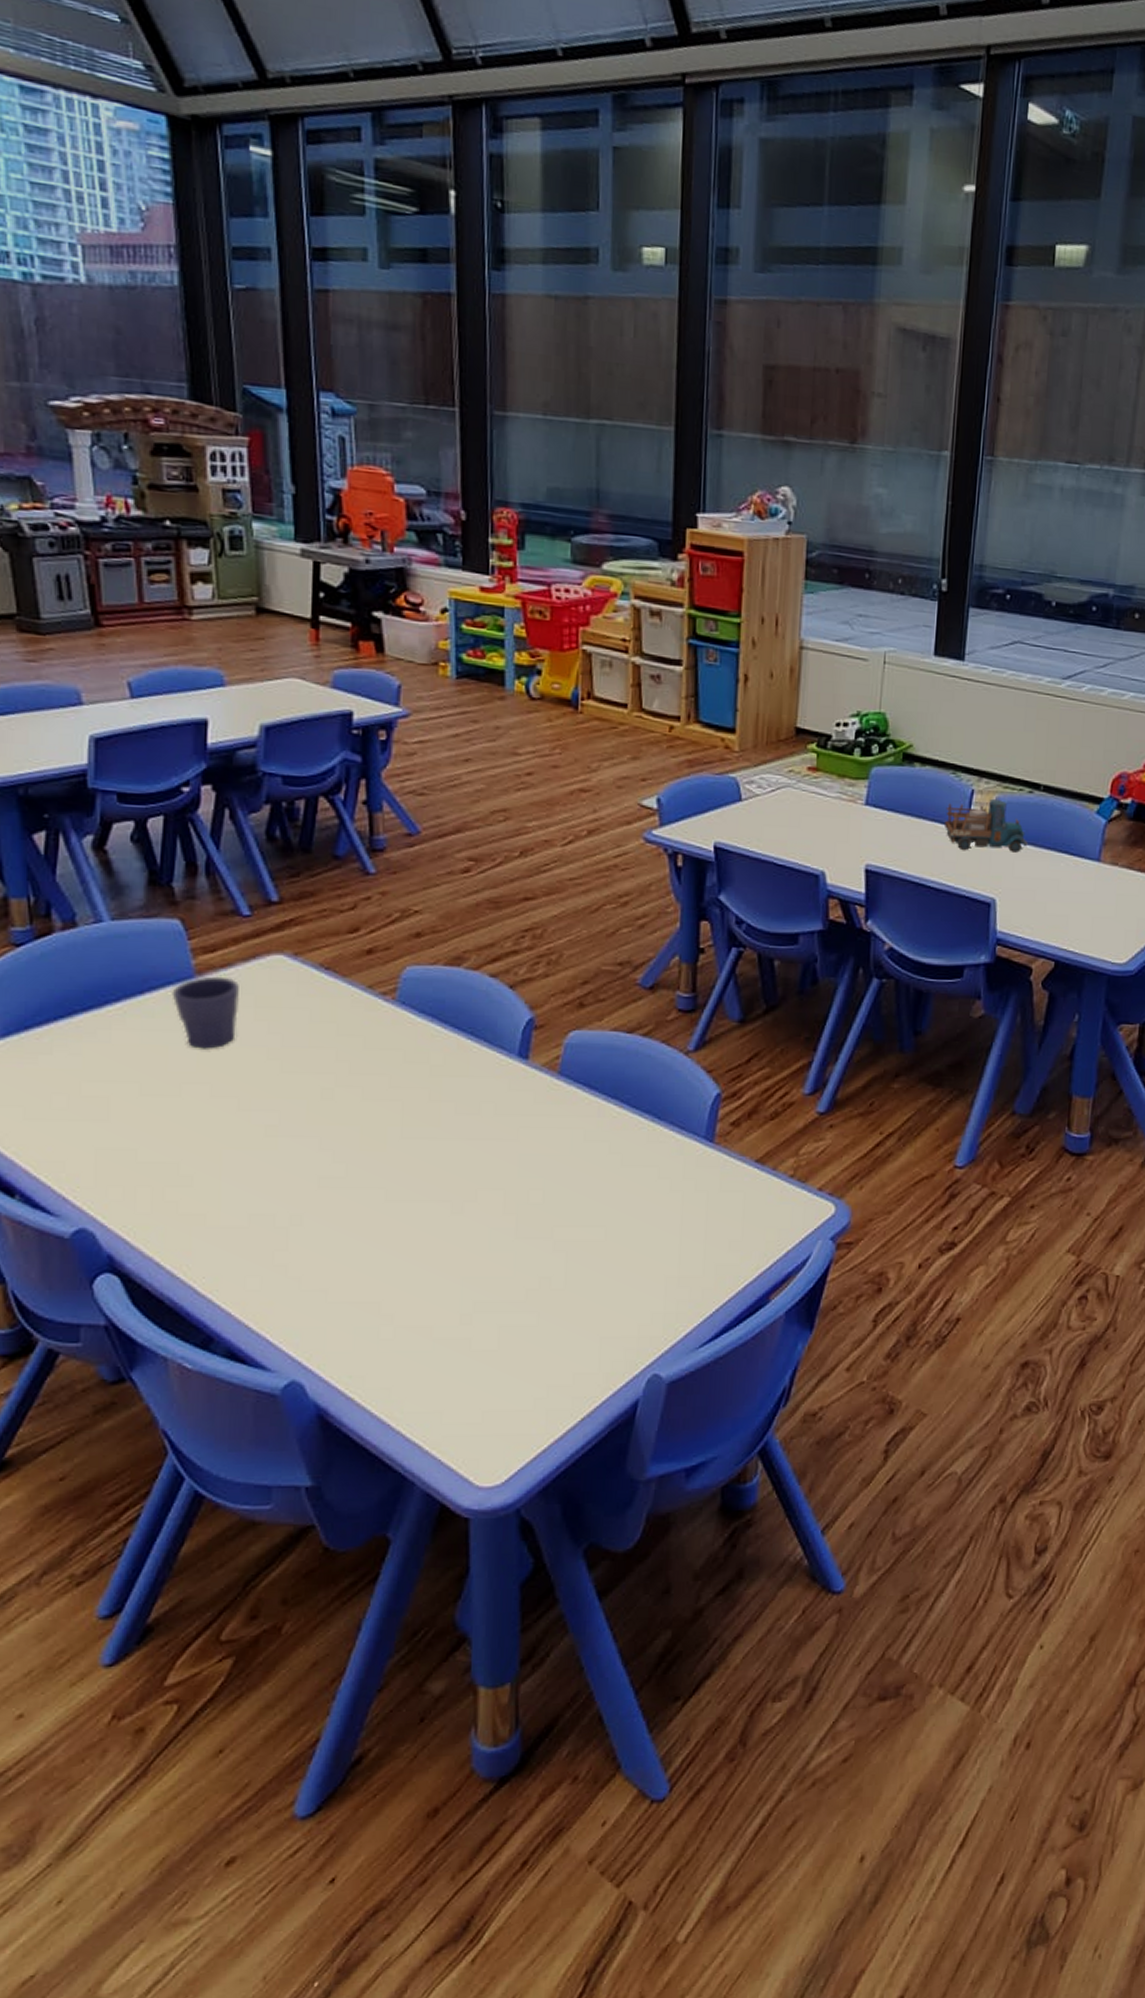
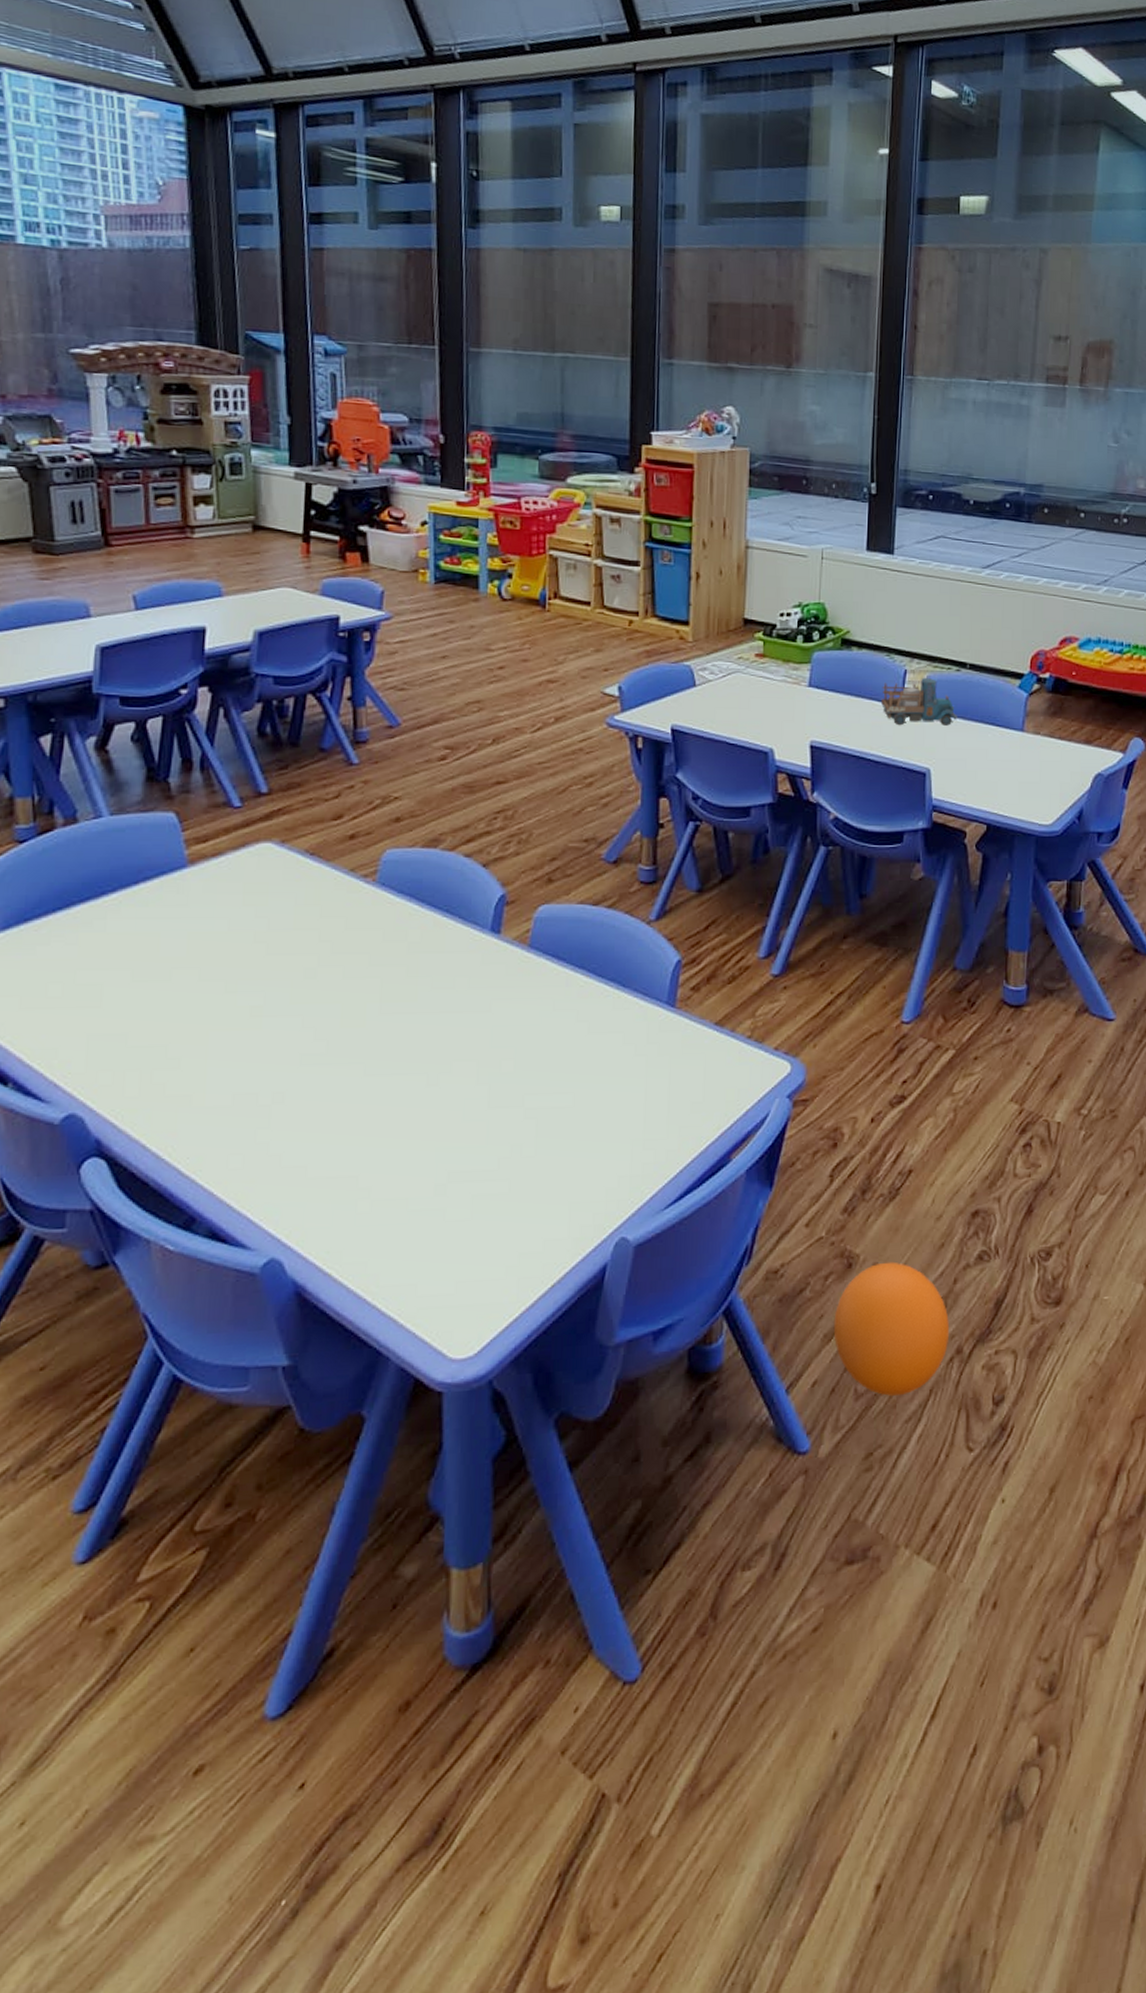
cup: present [172,976,239,1049] -> none [165,865,229,935]
ball: none [872,1409,994,1542] -> present [833,1261,950,1397]

